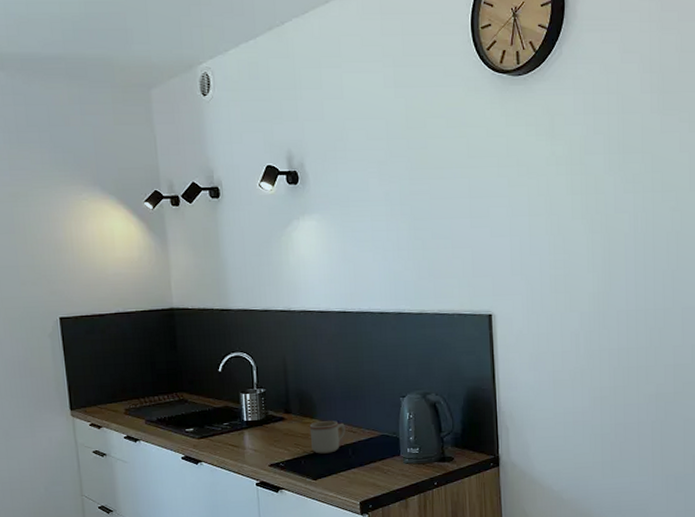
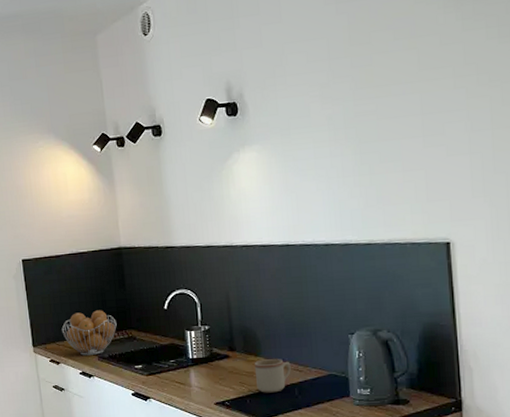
fruit basket: none [104,372,167,419] -> present [62,310,117,355]

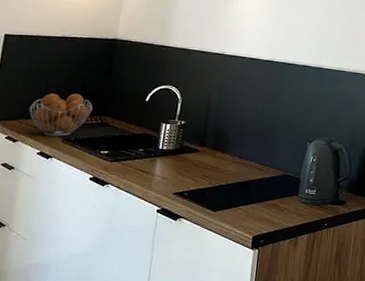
mug: present [254,359,291,393] -> none [217,156,253,187]

